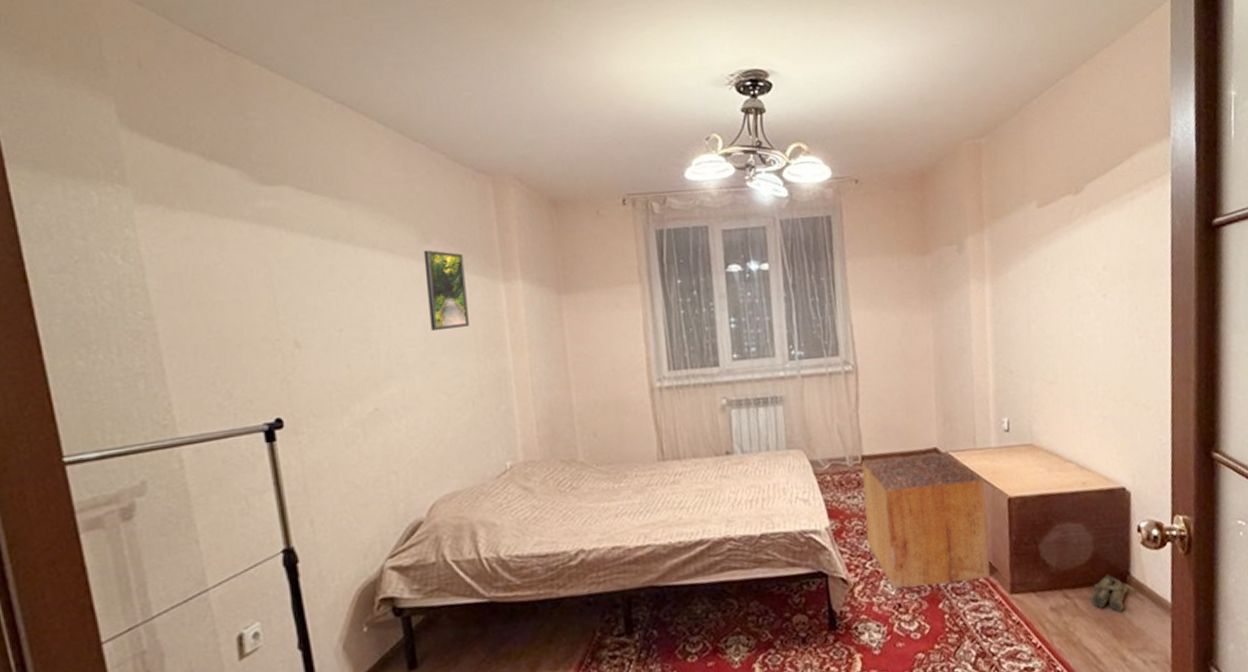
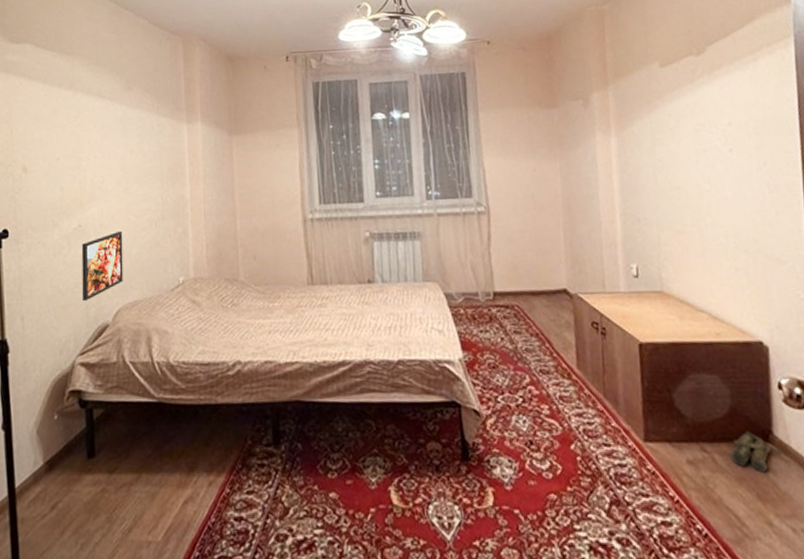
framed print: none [380,412,437,496] -> present [81,230,123,301]
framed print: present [423,249,469,332] -> none [126,95,157,163]
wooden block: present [861,453,991,590] -> none [493,294,624,426]

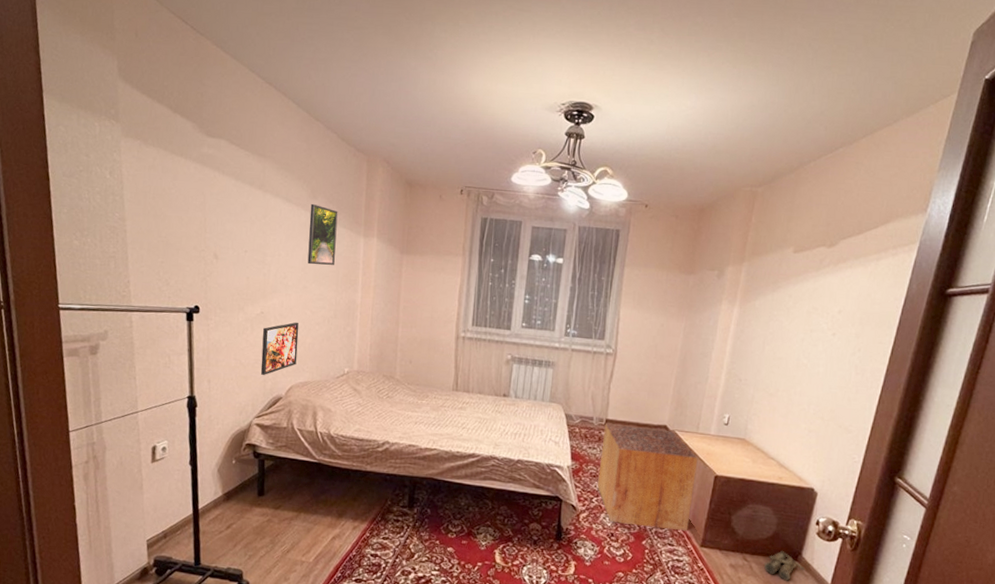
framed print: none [126,95,157,163] -> present [307,203,338,265]
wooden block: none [493,294,624,426] -> present [597,424,698,531]

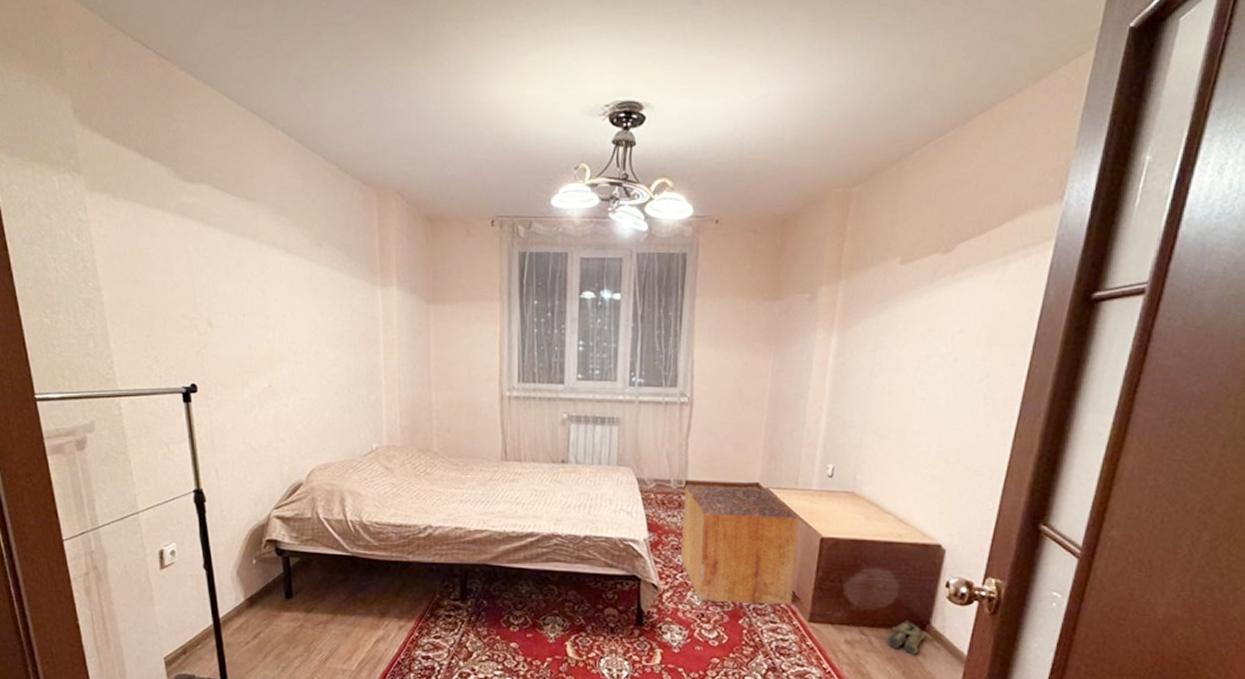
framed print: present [260,322,299,375] -> none [272,394,316,459]
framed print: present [307,203,338,265] -> none [315,252,349,325]

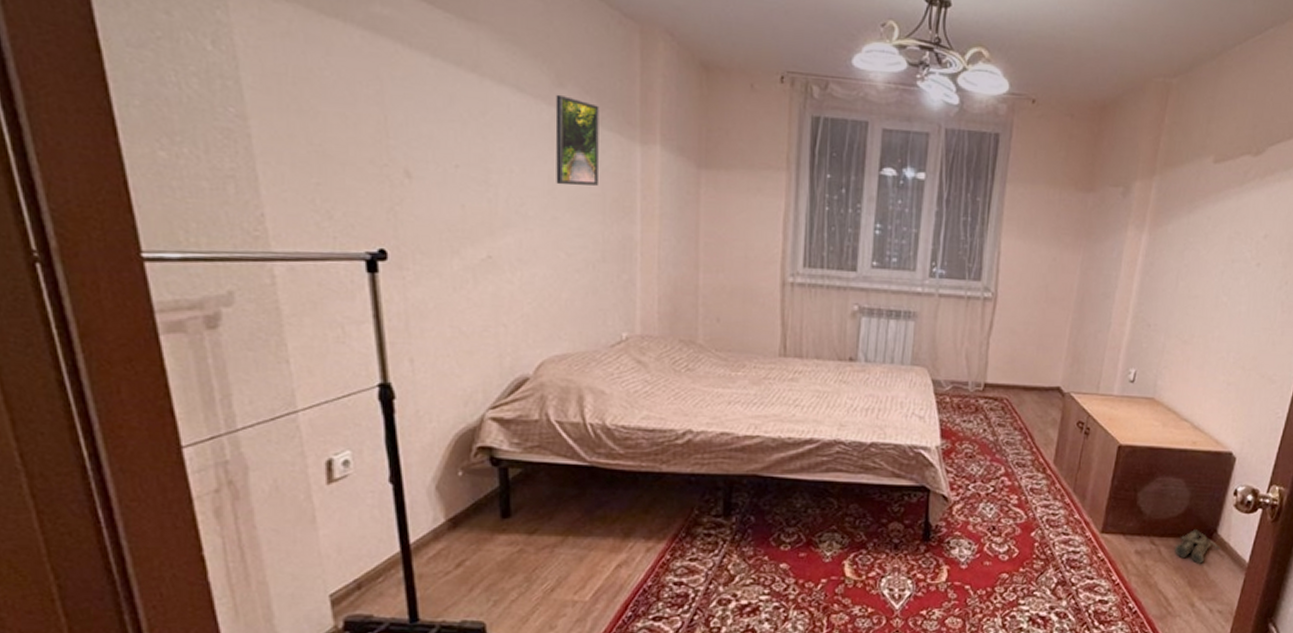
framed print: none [315,252,349,325] -> present [555,94,599,186]
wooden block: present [681,486,799,605] -> none [975,389,1098,516]

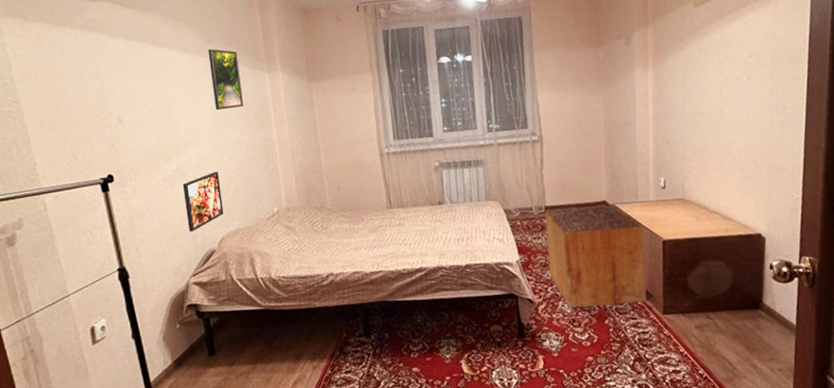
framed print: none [492,269,549,348] -> present [182,171,224,232]
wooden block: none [975,389,1098,516] -> present [544,205,648,309]
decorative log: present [1175,528,1220,564] -> none [728,301,768,331]

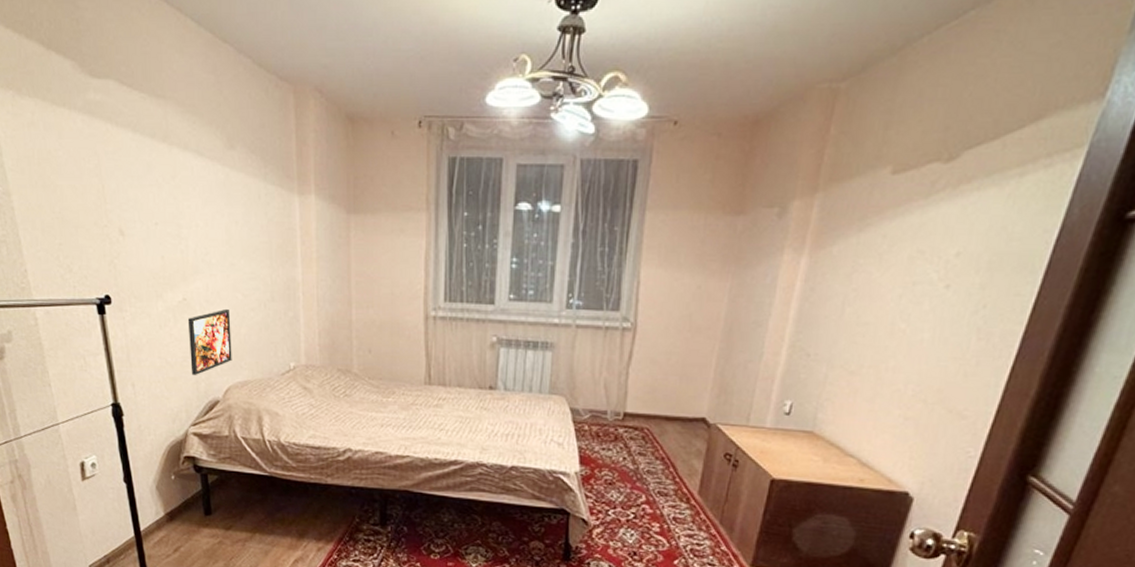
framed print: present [208,48,243,111] -> none [228,155,265,235]
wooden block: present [544,205,648,309] -> none [614,418,748,548]

